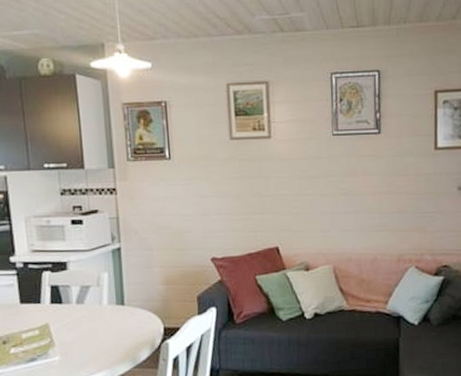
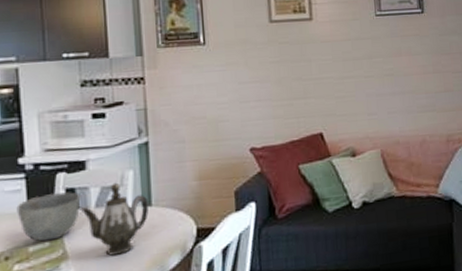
bowl: none [10,289,64,330] -> present [16,192,81,242]
teapot: none [63,283,122,346] -> present [80,182,149,256]

